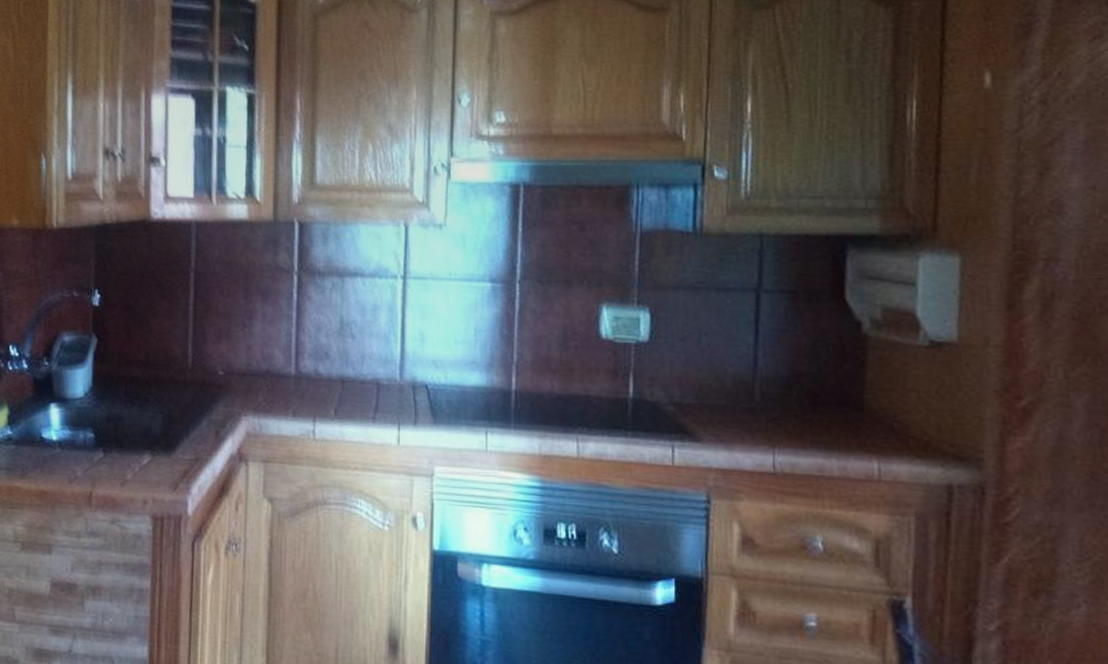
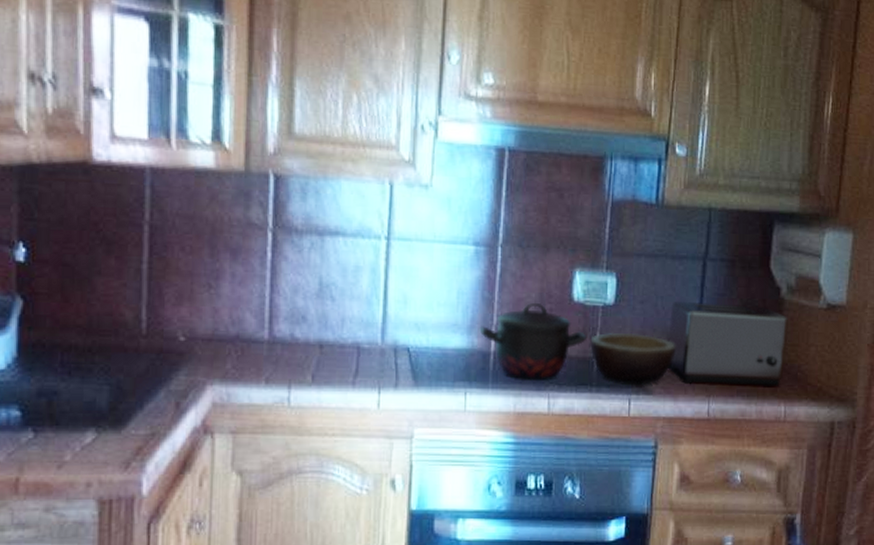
cooking pot: none [499,339,619,422] -> present [479,302,588,381]
bowl: none [622,371,727,431] -> present [590,332,676,385]
toaster: none [717,339,877,438] -> present [668,302,788,386]

